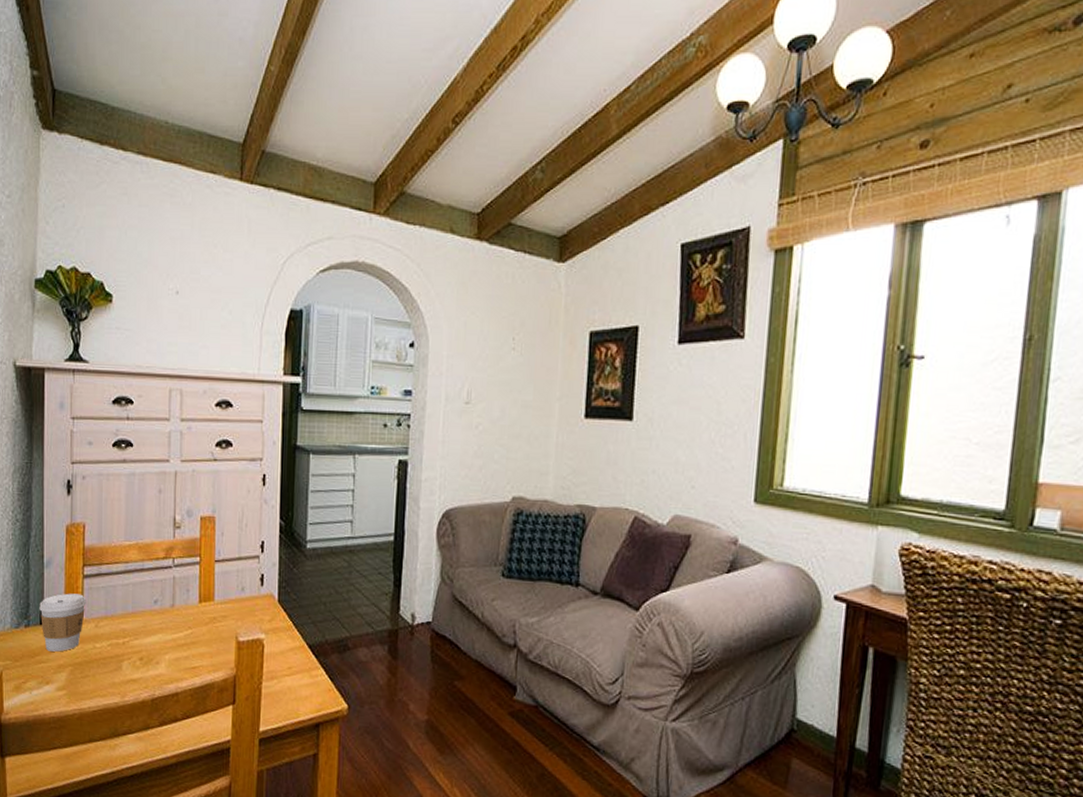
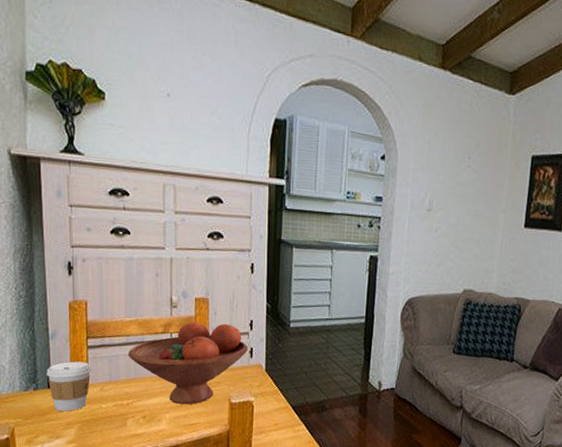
fruit bowl: none [126,544,258,644] -> present [128,321,248,405]

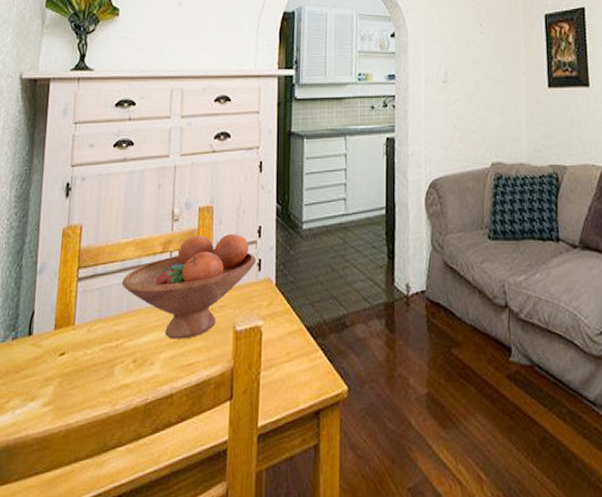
coffee cup: present [46,361,91,411] -> none [29,298,80,363]

